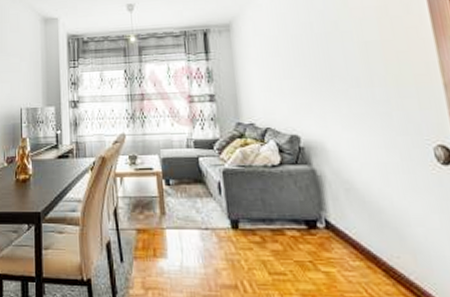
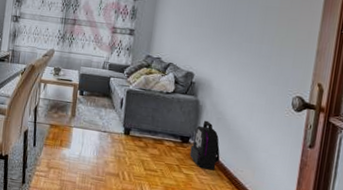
backpack: none [321,194,364,262] -> present [189,120,220,171]

